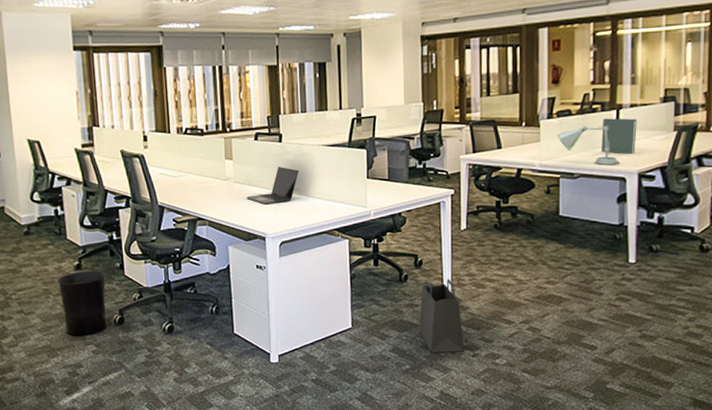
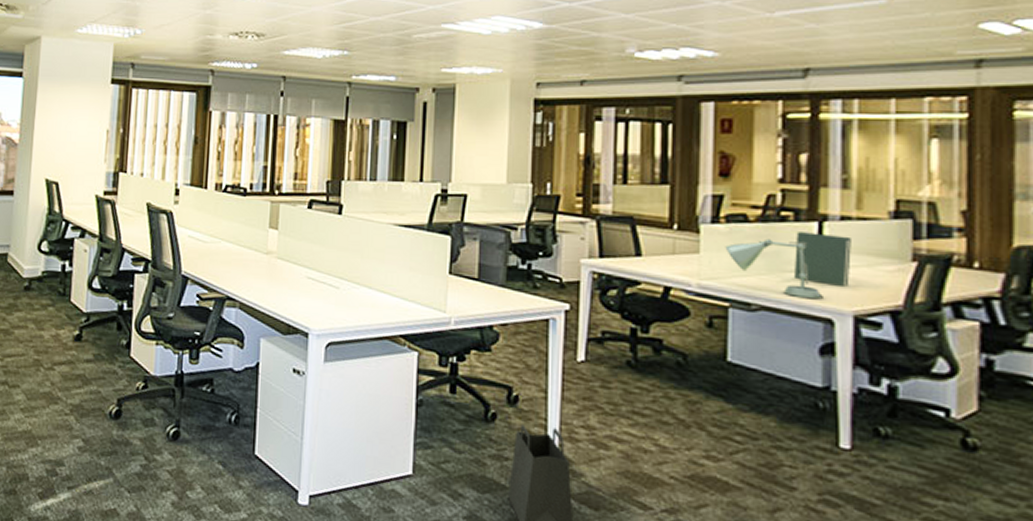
waste bin: present [57,270,107,336] -> none [51,343,108,426]
laptop: present [246,167,299,205] -> none [290,245,361,292]

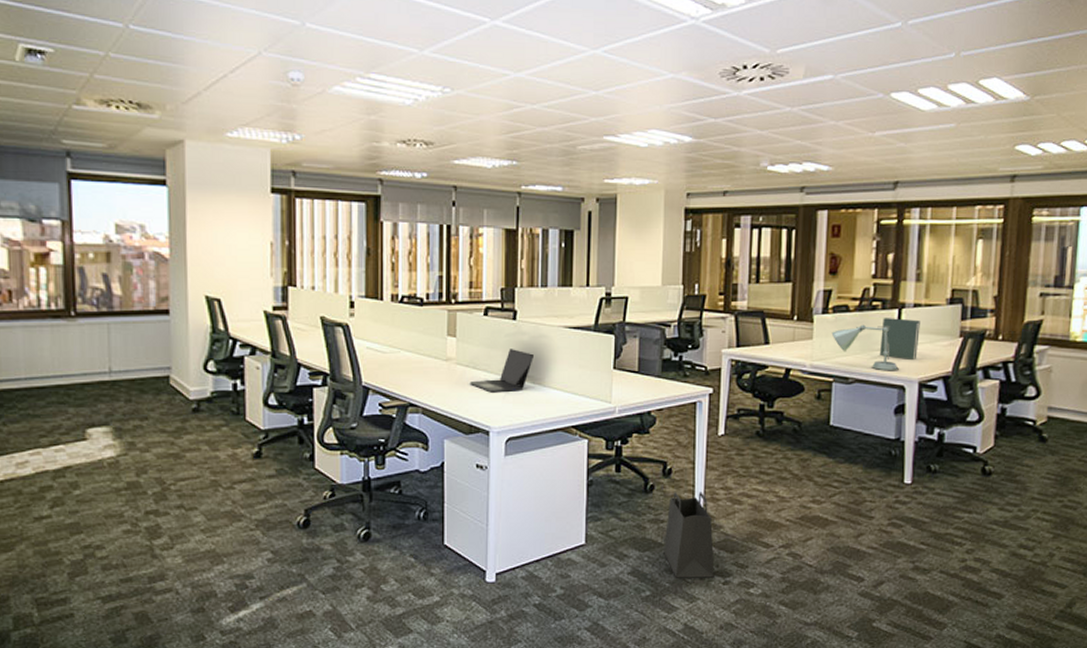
laptop: none [290,245,361,292] -> present [470,349,535,393]

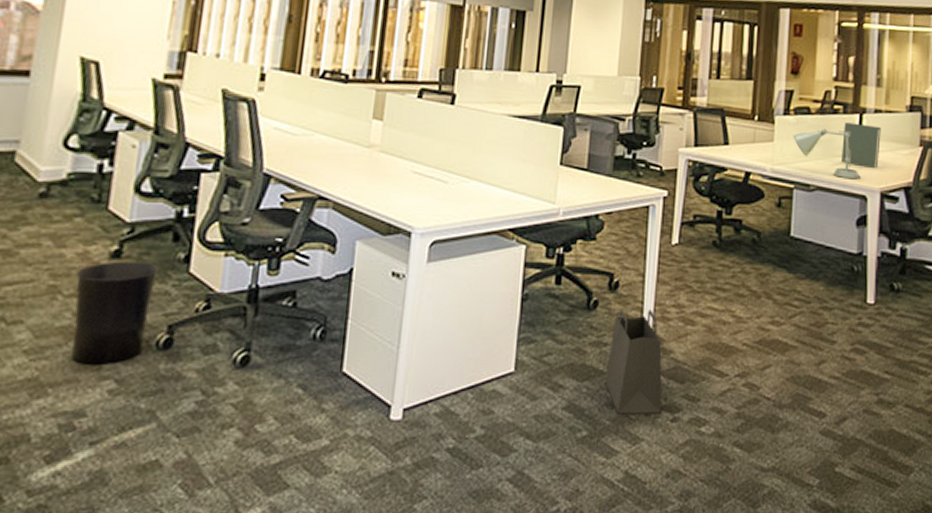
waste bin: none [229,460,291,540] -> present [71,261,159,365]
laptop: present [470,349,535,393] -> none [393,137,472,187]

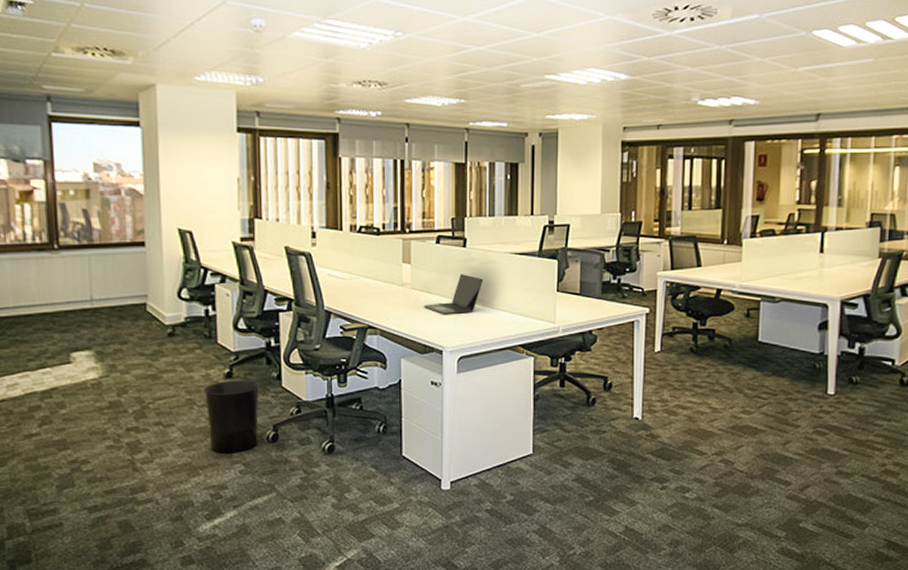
laptop: none [393,137,472,187] -> present [424,274,484,315]
shopping bag: present [605,309,663,414] -> none [605,404,653,484]
desk lamp: present [793,128,861,180] -> none [759,247,822,291]
binder: present [842,122,881,168] -> none [804,241,842,279]

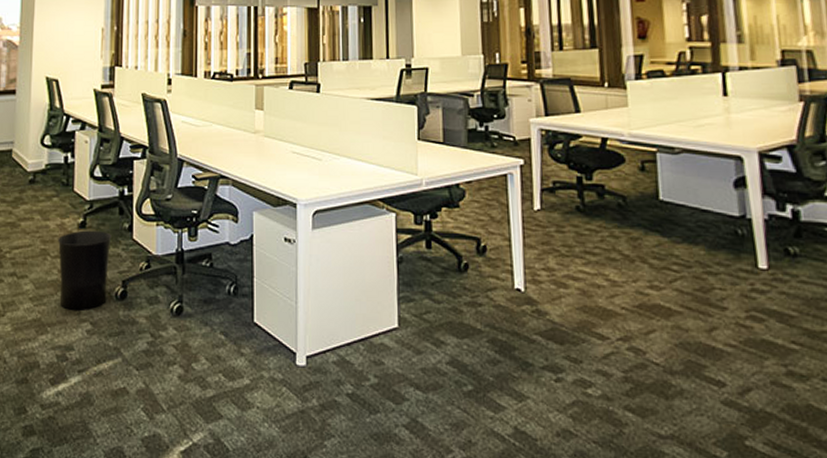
laptop: present [424,274,484,315] -> none [277,121,339,165]

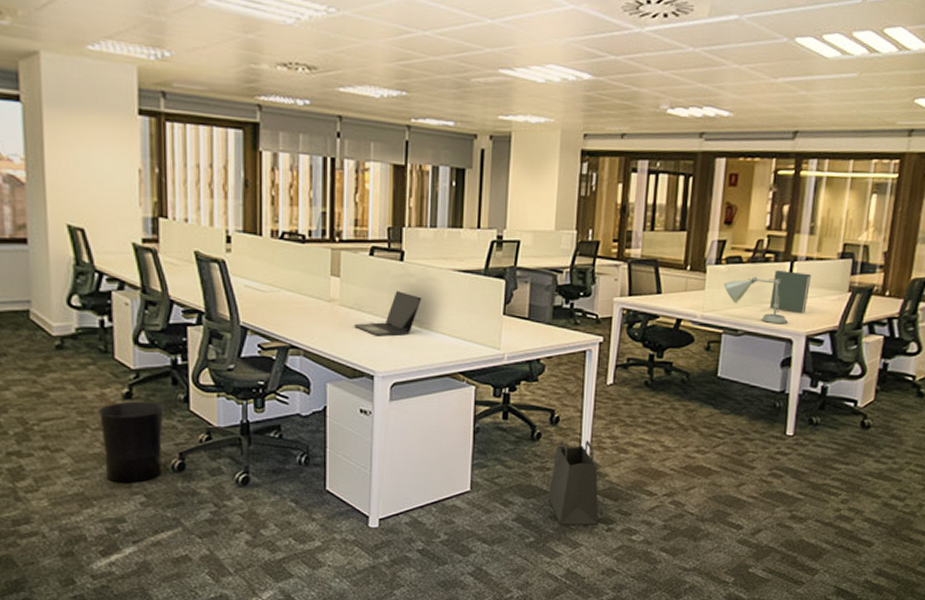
laptop: none [277,121,339,165] -> present [354,291,422,336]
shopping bag: none [484,272,544,373] -> present [548,440,599,525]
desk lamp: none [648,90,732,140] -> present [723,276,788,324]
binder: none [705,82,752,127] -> present [770,270,811,313]

